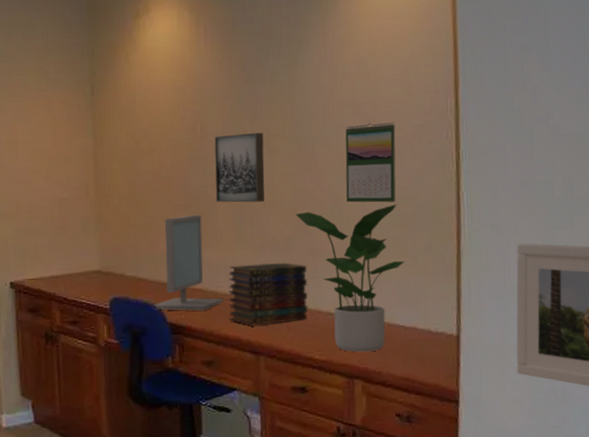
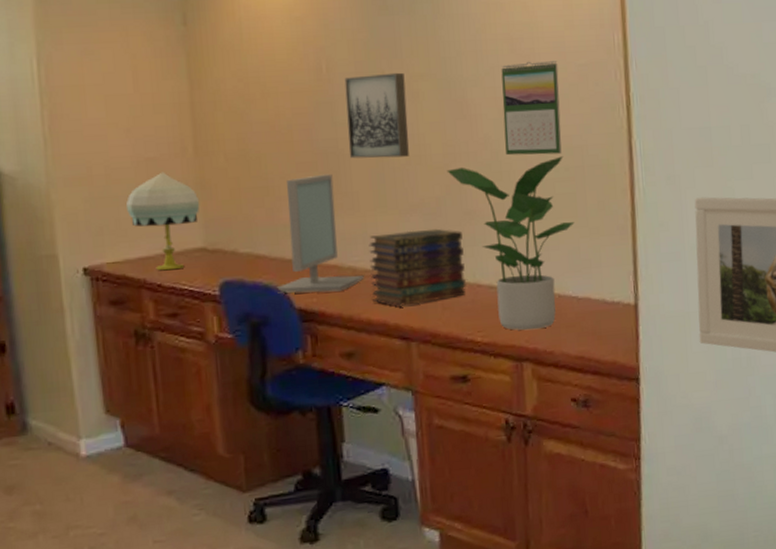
table lamp: none [44,210,98,287] -> present [126,172,200,271]

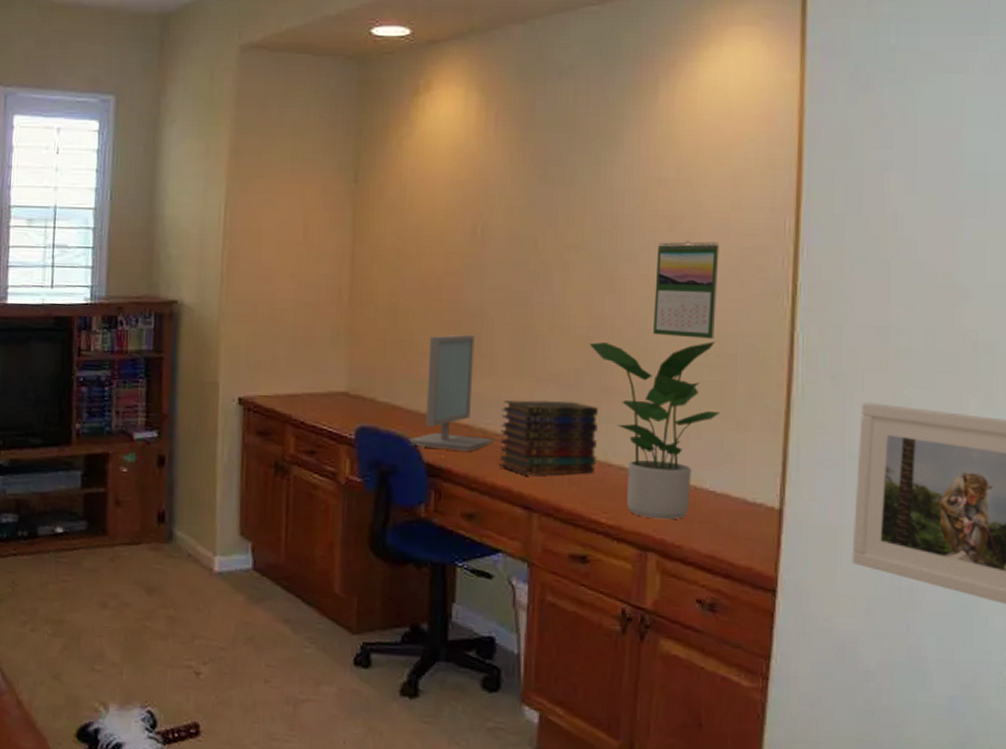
table lamp: present [126,172,200,271] -> none [283,317,348,410]
wall art: present [344,72,409,159] -> none [493,241,557,326]

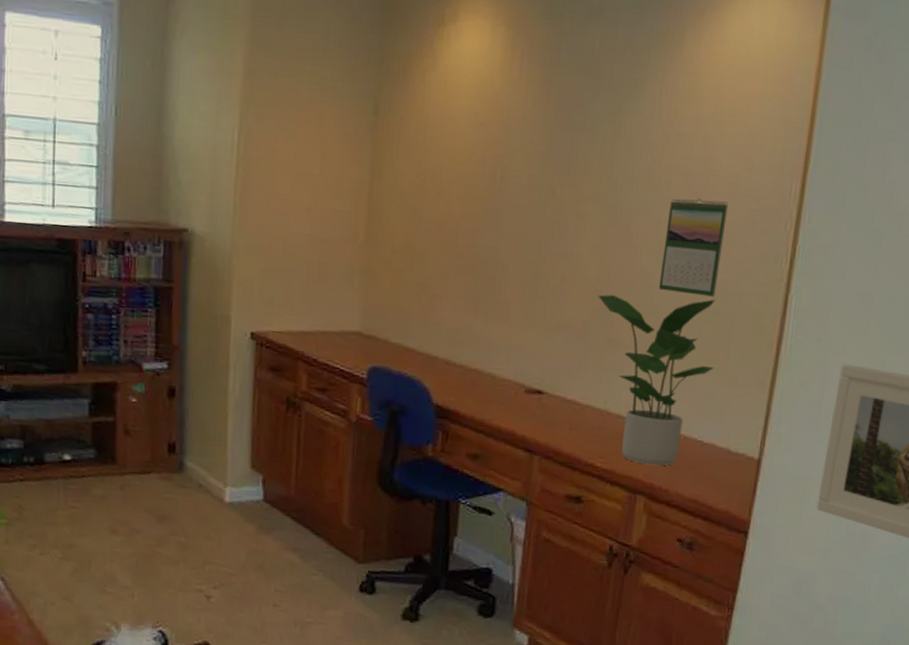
computer monitor: present [407,334,494,451] -> none [418,279,501,395]
book stack: present [499,399,598,475] -> none [505,347,602,421]

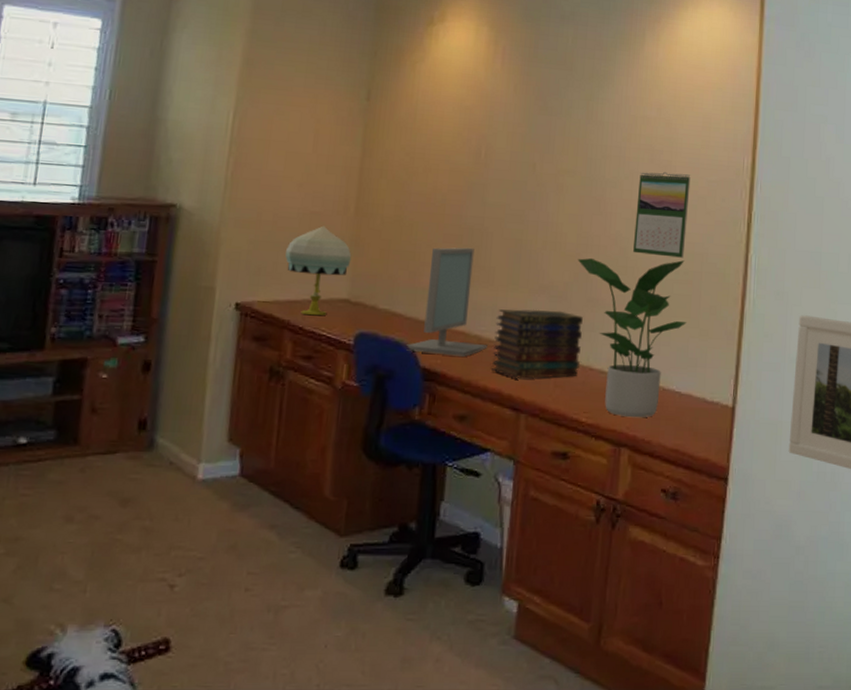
table lamp: none [297,254,363,348] -> present [285,225,352,316]
computer monitor: none [418,279,501,395] -> present [405,247,488,357]
book stack: none [505,347,602,421] -> present [492,309,583,379]

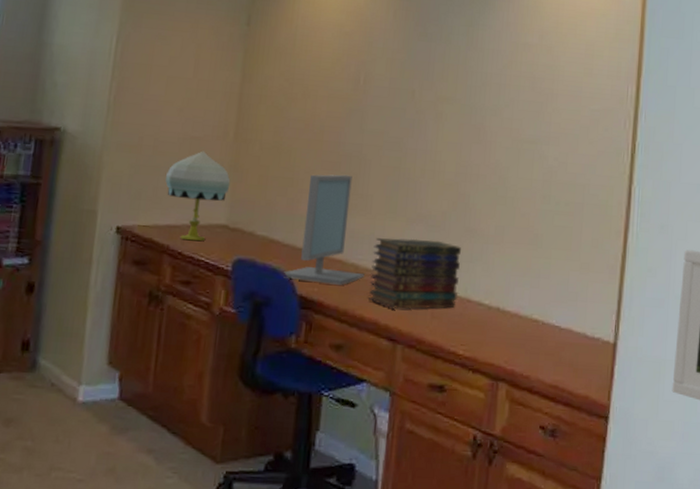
potted plant: present [577,257,687,418] -> none [456,187,567,352]
calendar: present [633,171,691,258] -> none [513,100,573,189]

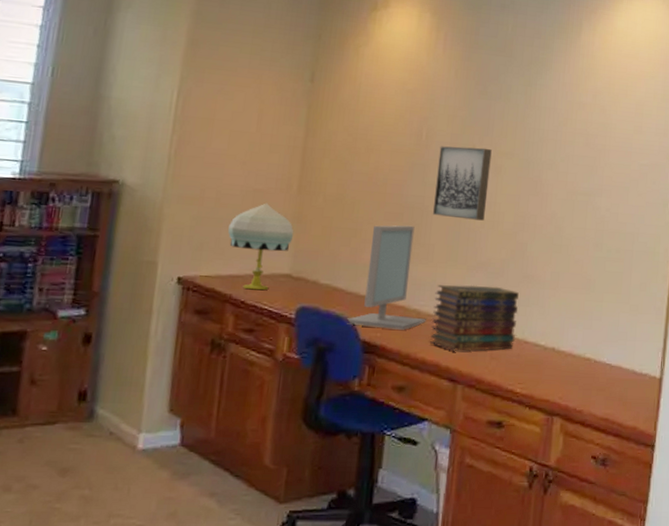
wall art: none [370,91,432,170] -> present [432,146,492,221]

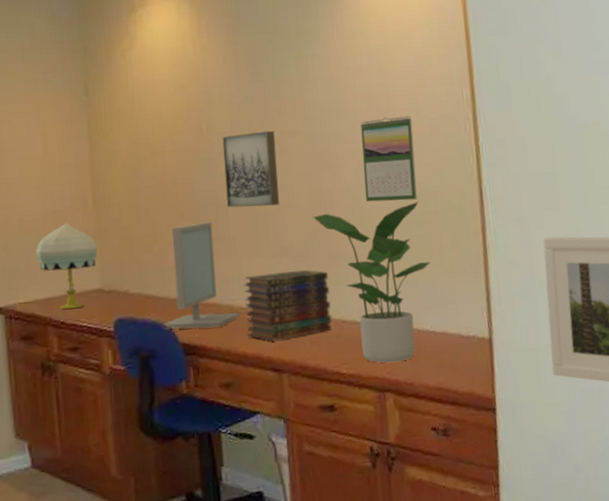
potted plant: none [514,236,618,389] -> present [313,202,431,363]
calendar: none [568,155,624,237] -> present [360,116,417,202]

